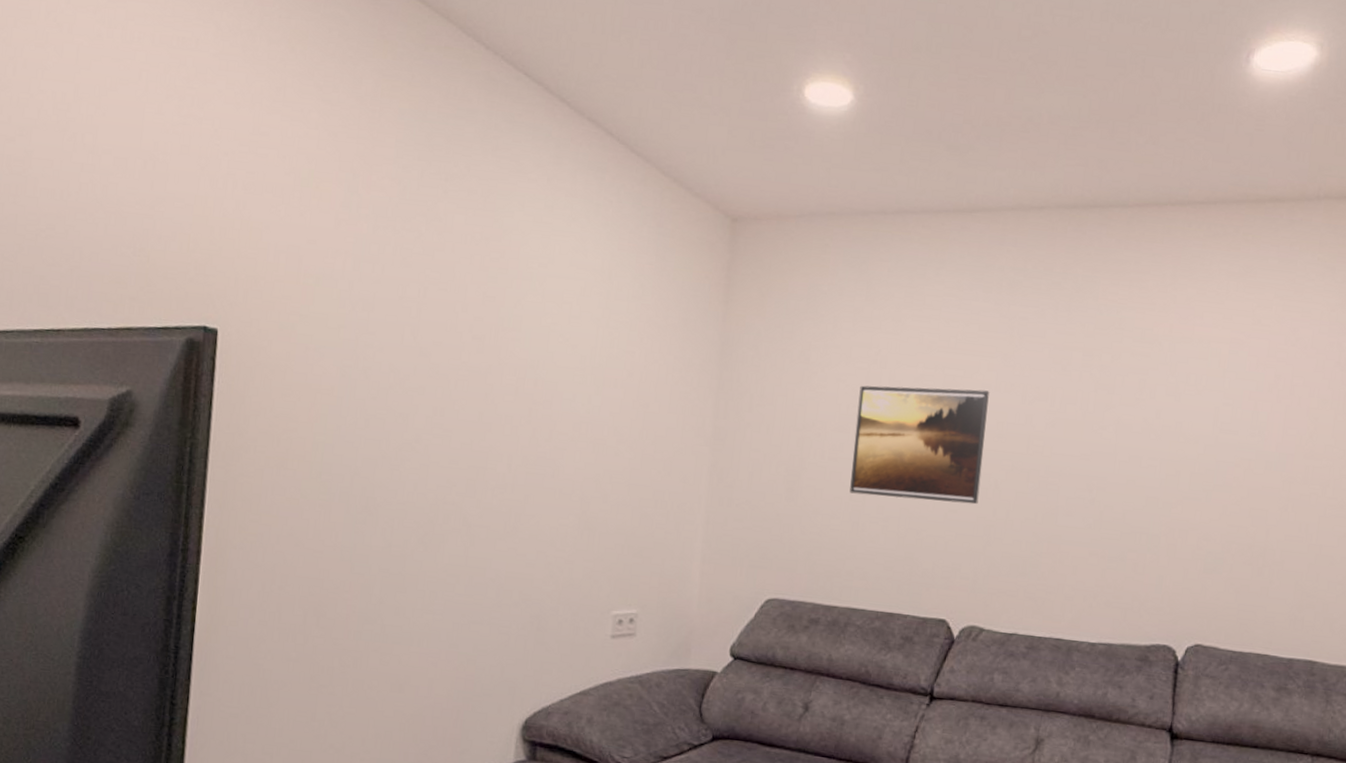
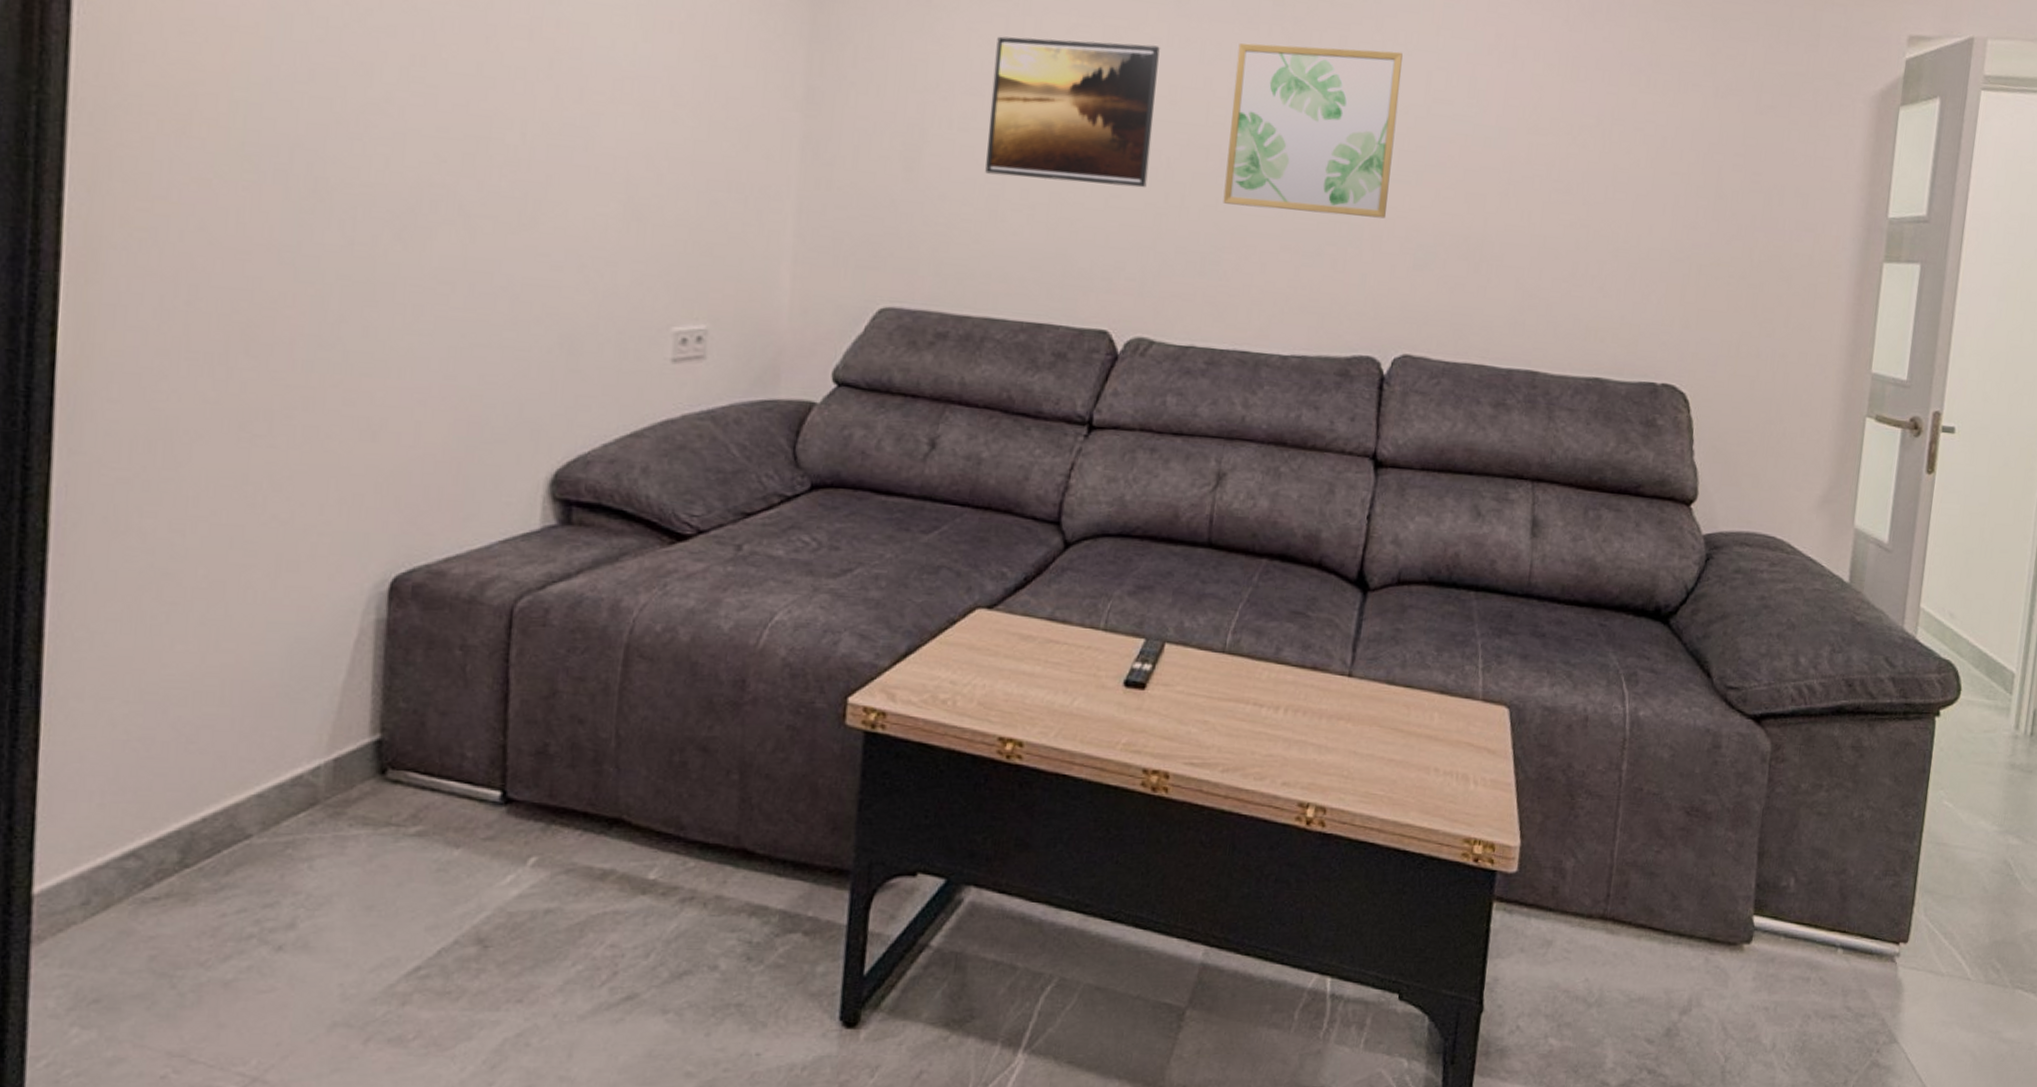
wall art: none [1041,386,1194,530] -> present [1223,43,1403,219]

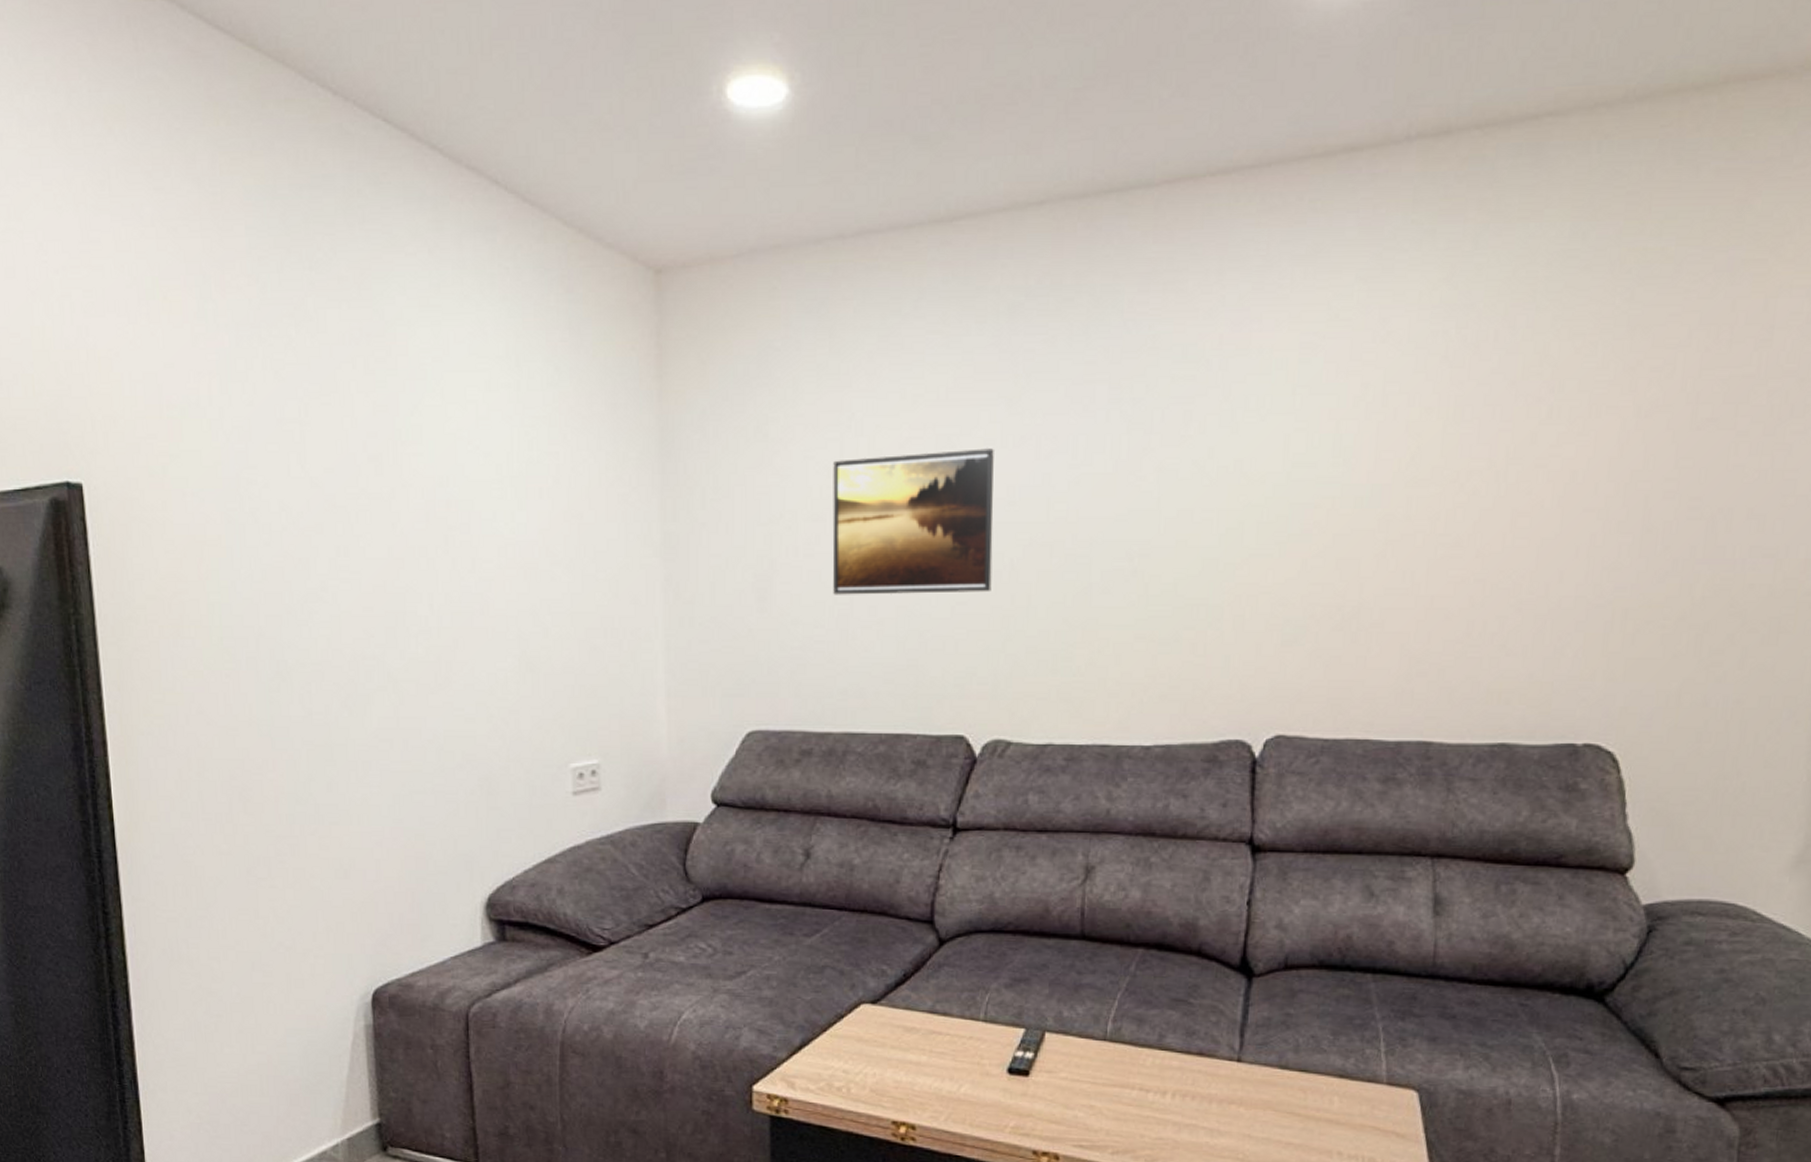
wall art: present [1223,43,1403,219] -> none [1071,418,1255,599]

